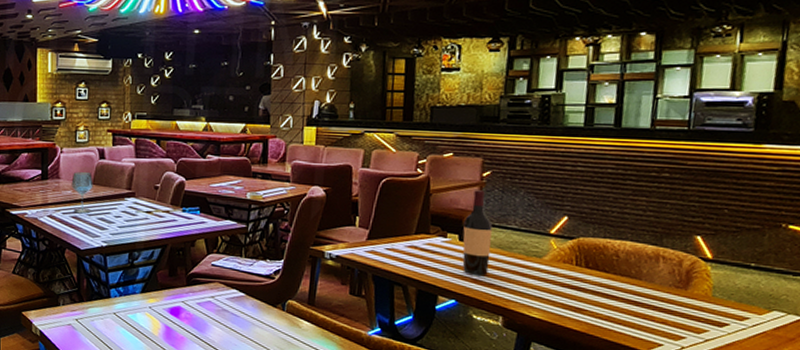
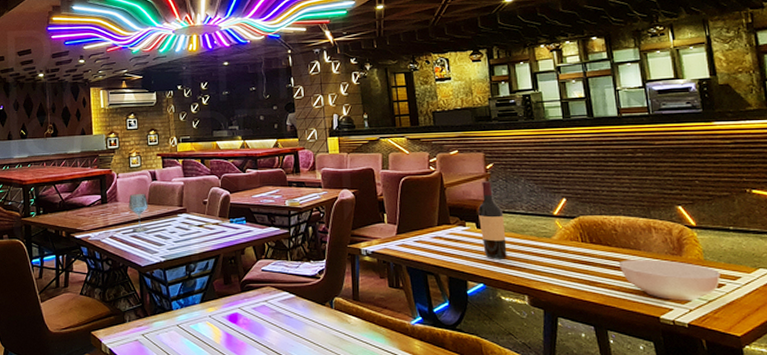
bowl: none [612,289,727,338] -> present [618,259,720,301]

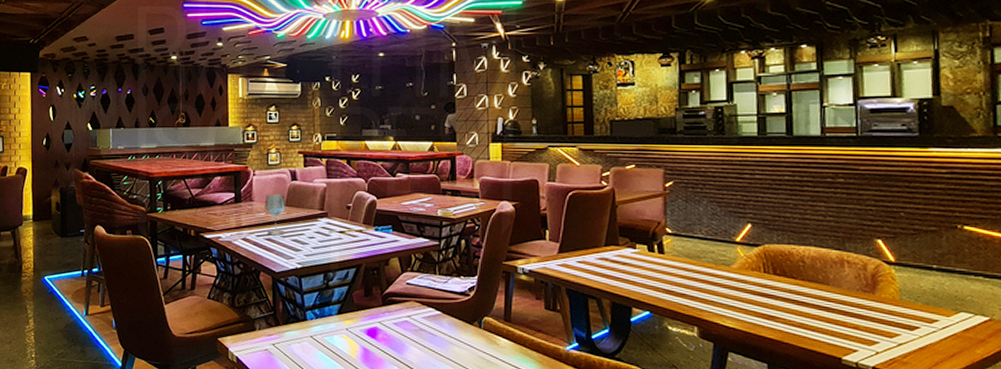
wine bottle: present [478,181,507,259] -> none [651,200,680,286]
bowl: present [618,259,720,301] -> none [802,295,916,343]

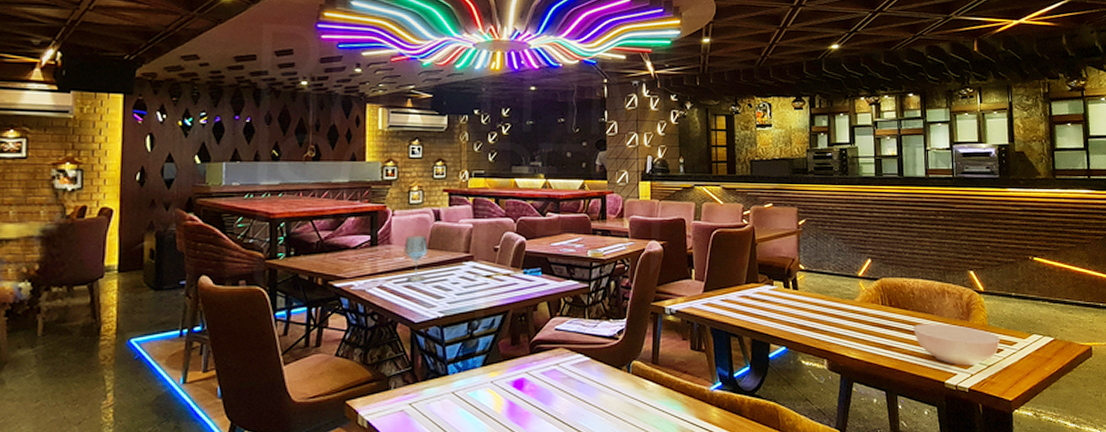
bowl: none [802,295,916,343] -> present [913,324,1000,366]

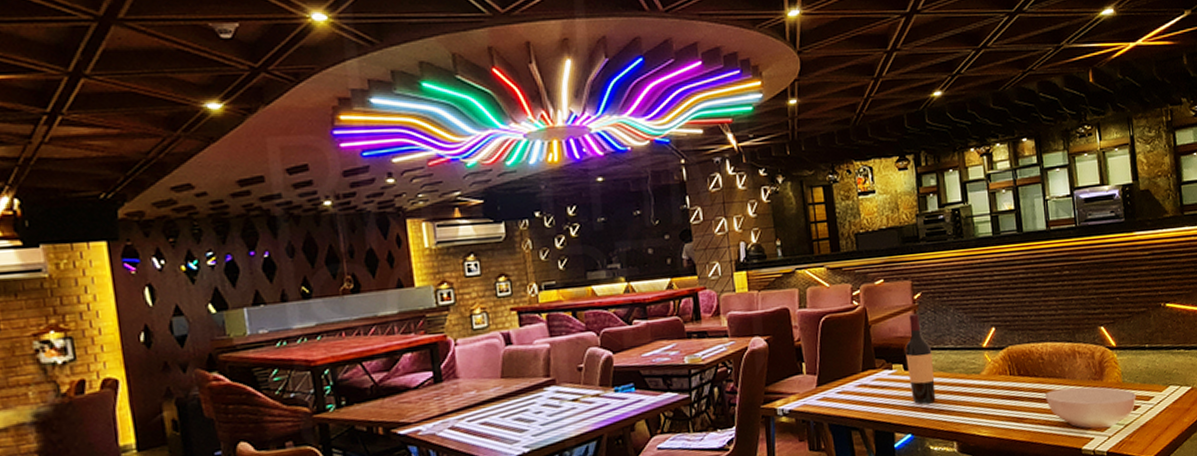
wine glass: present [404,235,429,282] -> none [473,363,504,418]
wine bottle: none [787,238,812,321] -> present [905,313,936,405]

